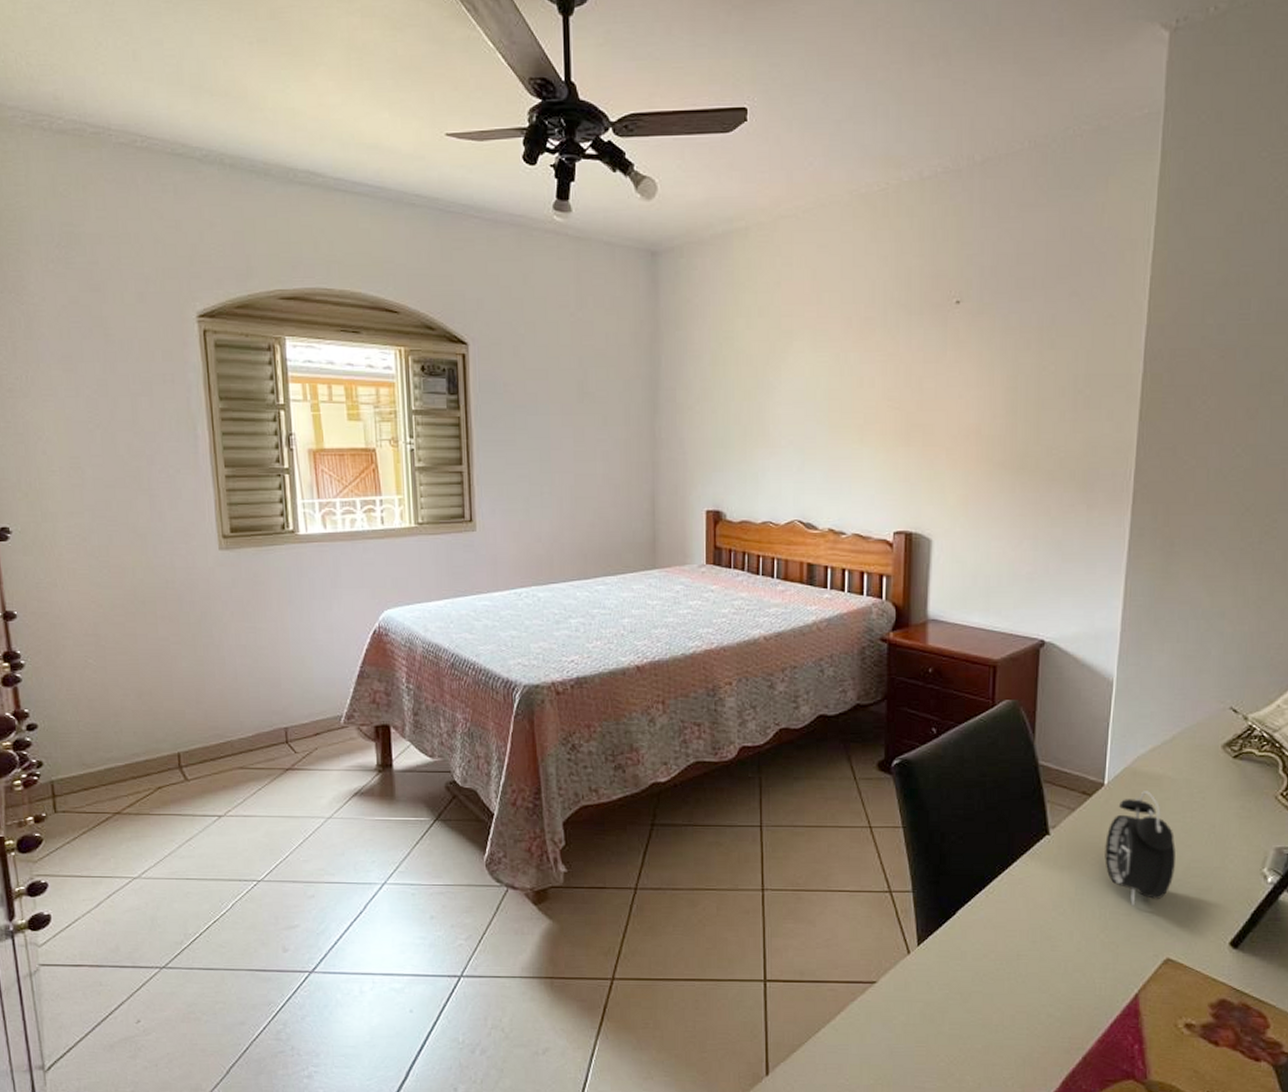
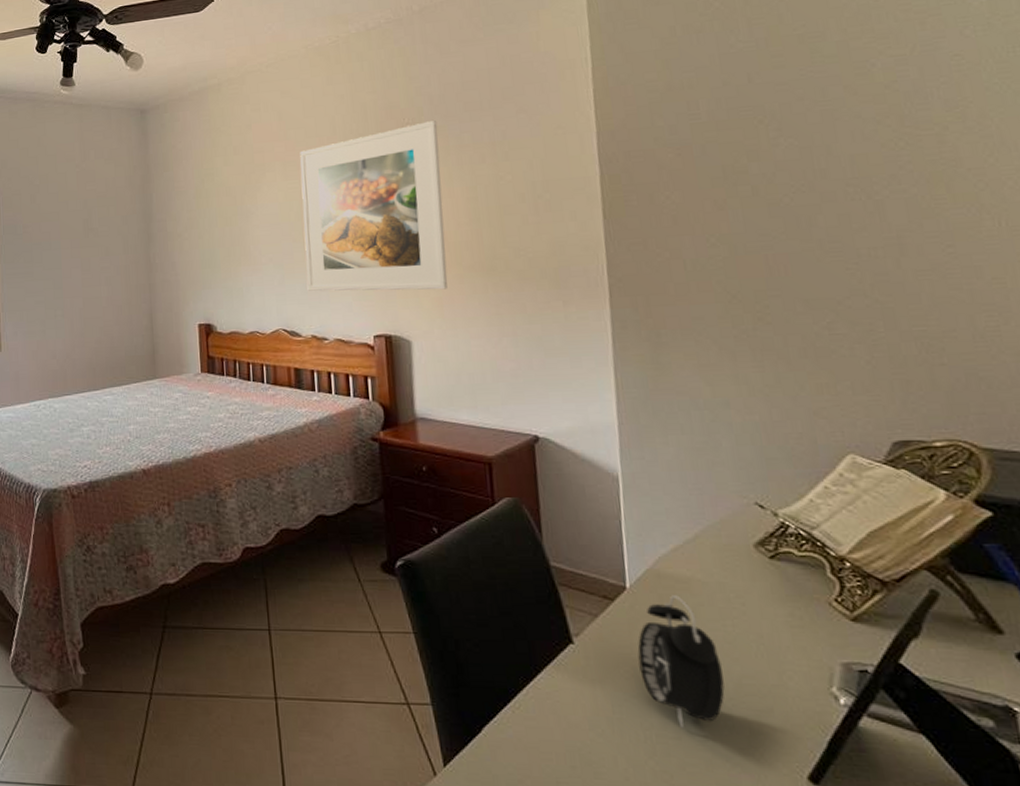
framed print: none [828,296,985,486] -> present [300,120,448,292]

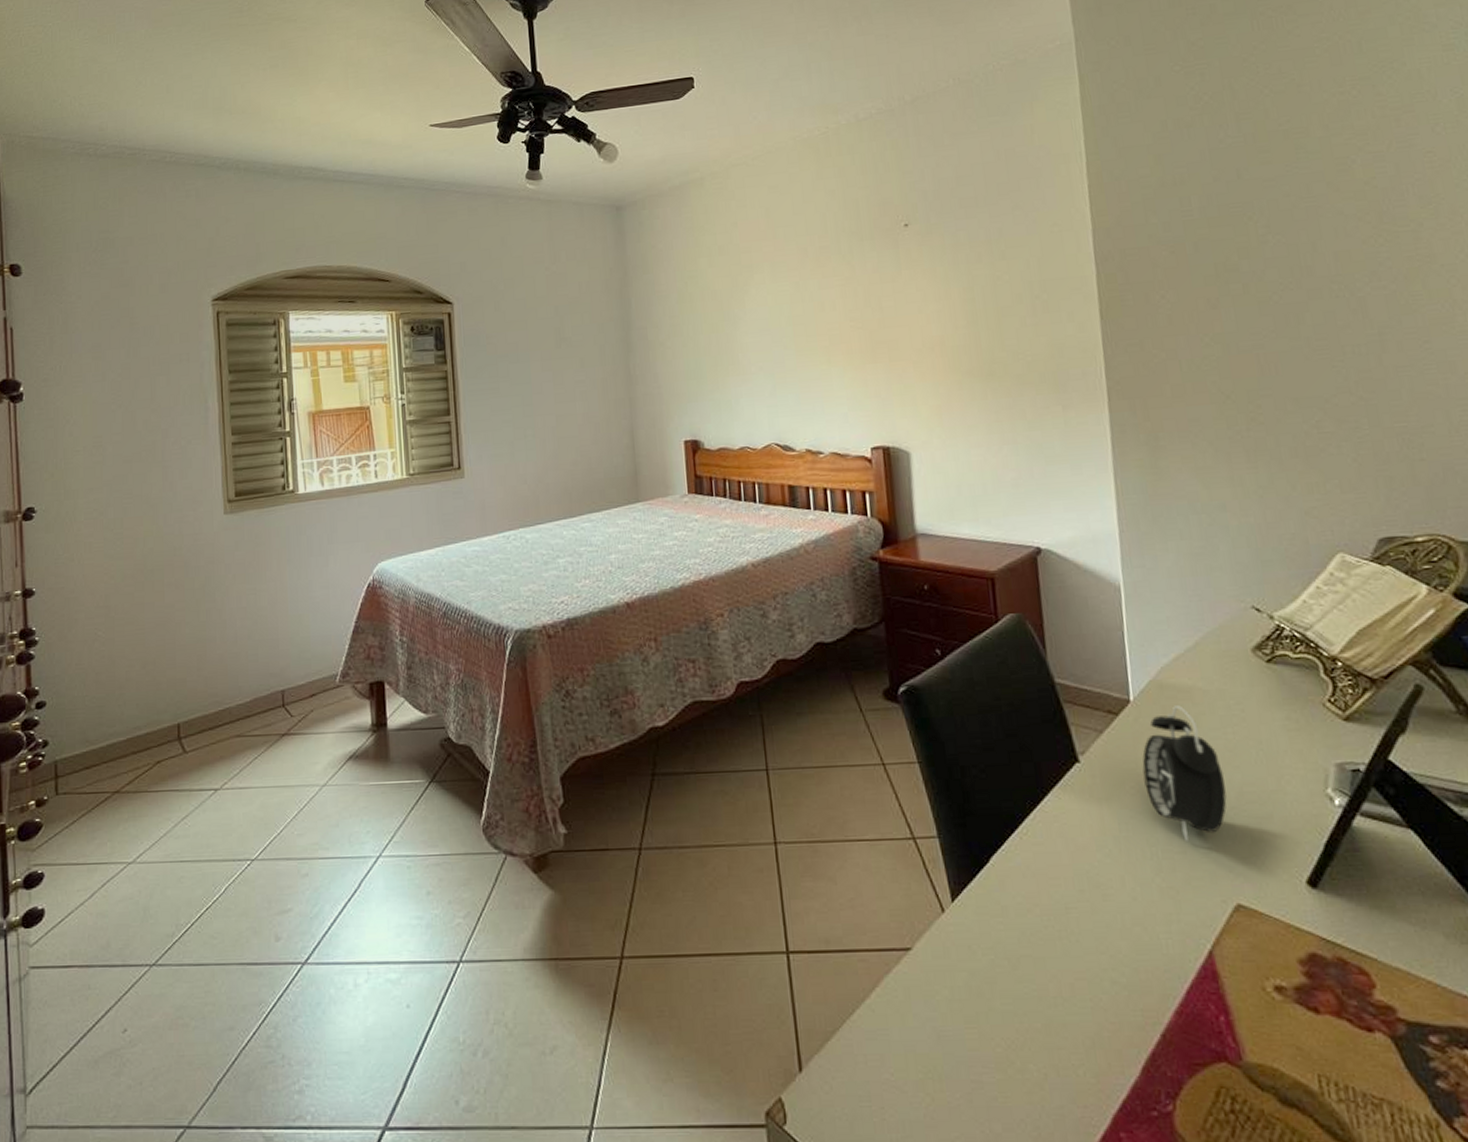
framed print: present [300,120,448,292] -> none [789,218,946,402]

